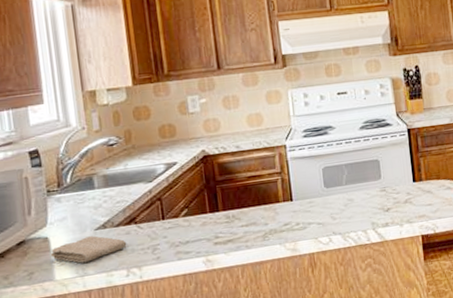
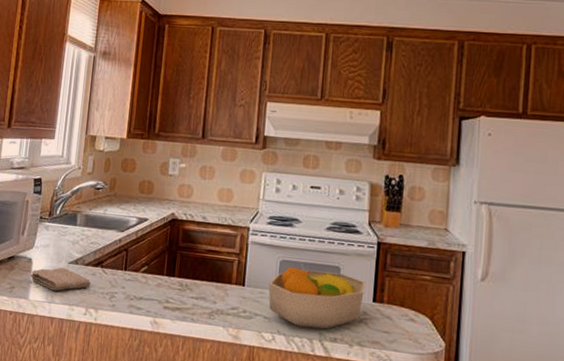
fruit bowl: none [316,164,405,223] -> present [268,266,366,330]

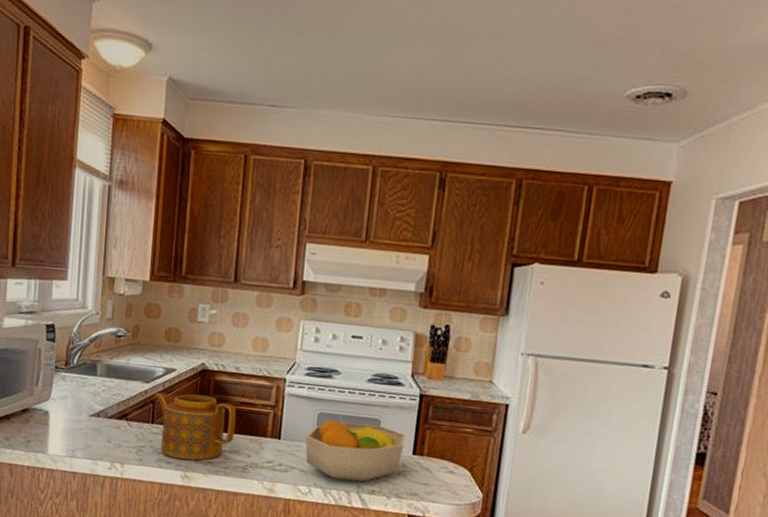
washcloth: present [30,267,91,291] -> none [47,420,115,445]
teapot: none [126,240,204,307] -> present [153,392,237,460]

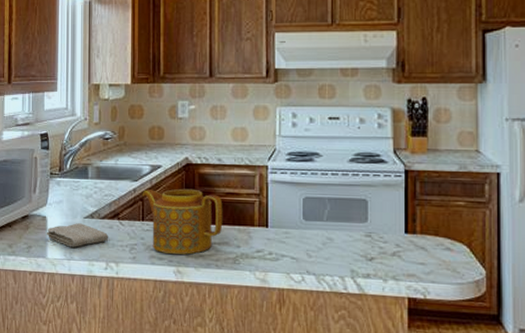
washcloth: none [47,420,115,445] -> present [46,223,109,247]
fruit bowl: present [305,419,407,482] -> none [293,203,396,266]

